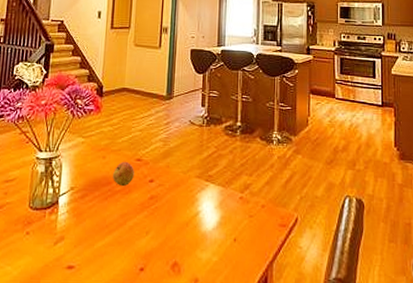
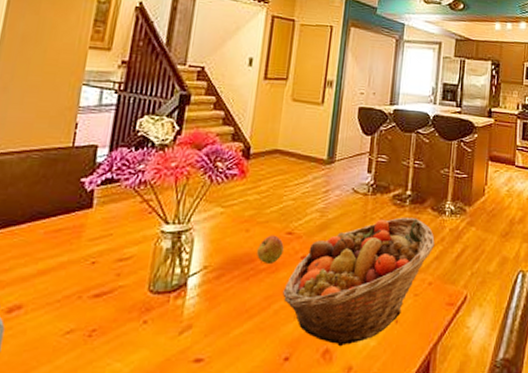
fruit basket: none [136,146,265,261] -> present [283,217,435,347]

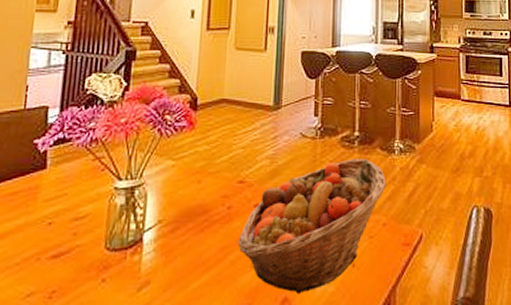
apple: present [257,235,284,263] -> none [210,184,236,214]

